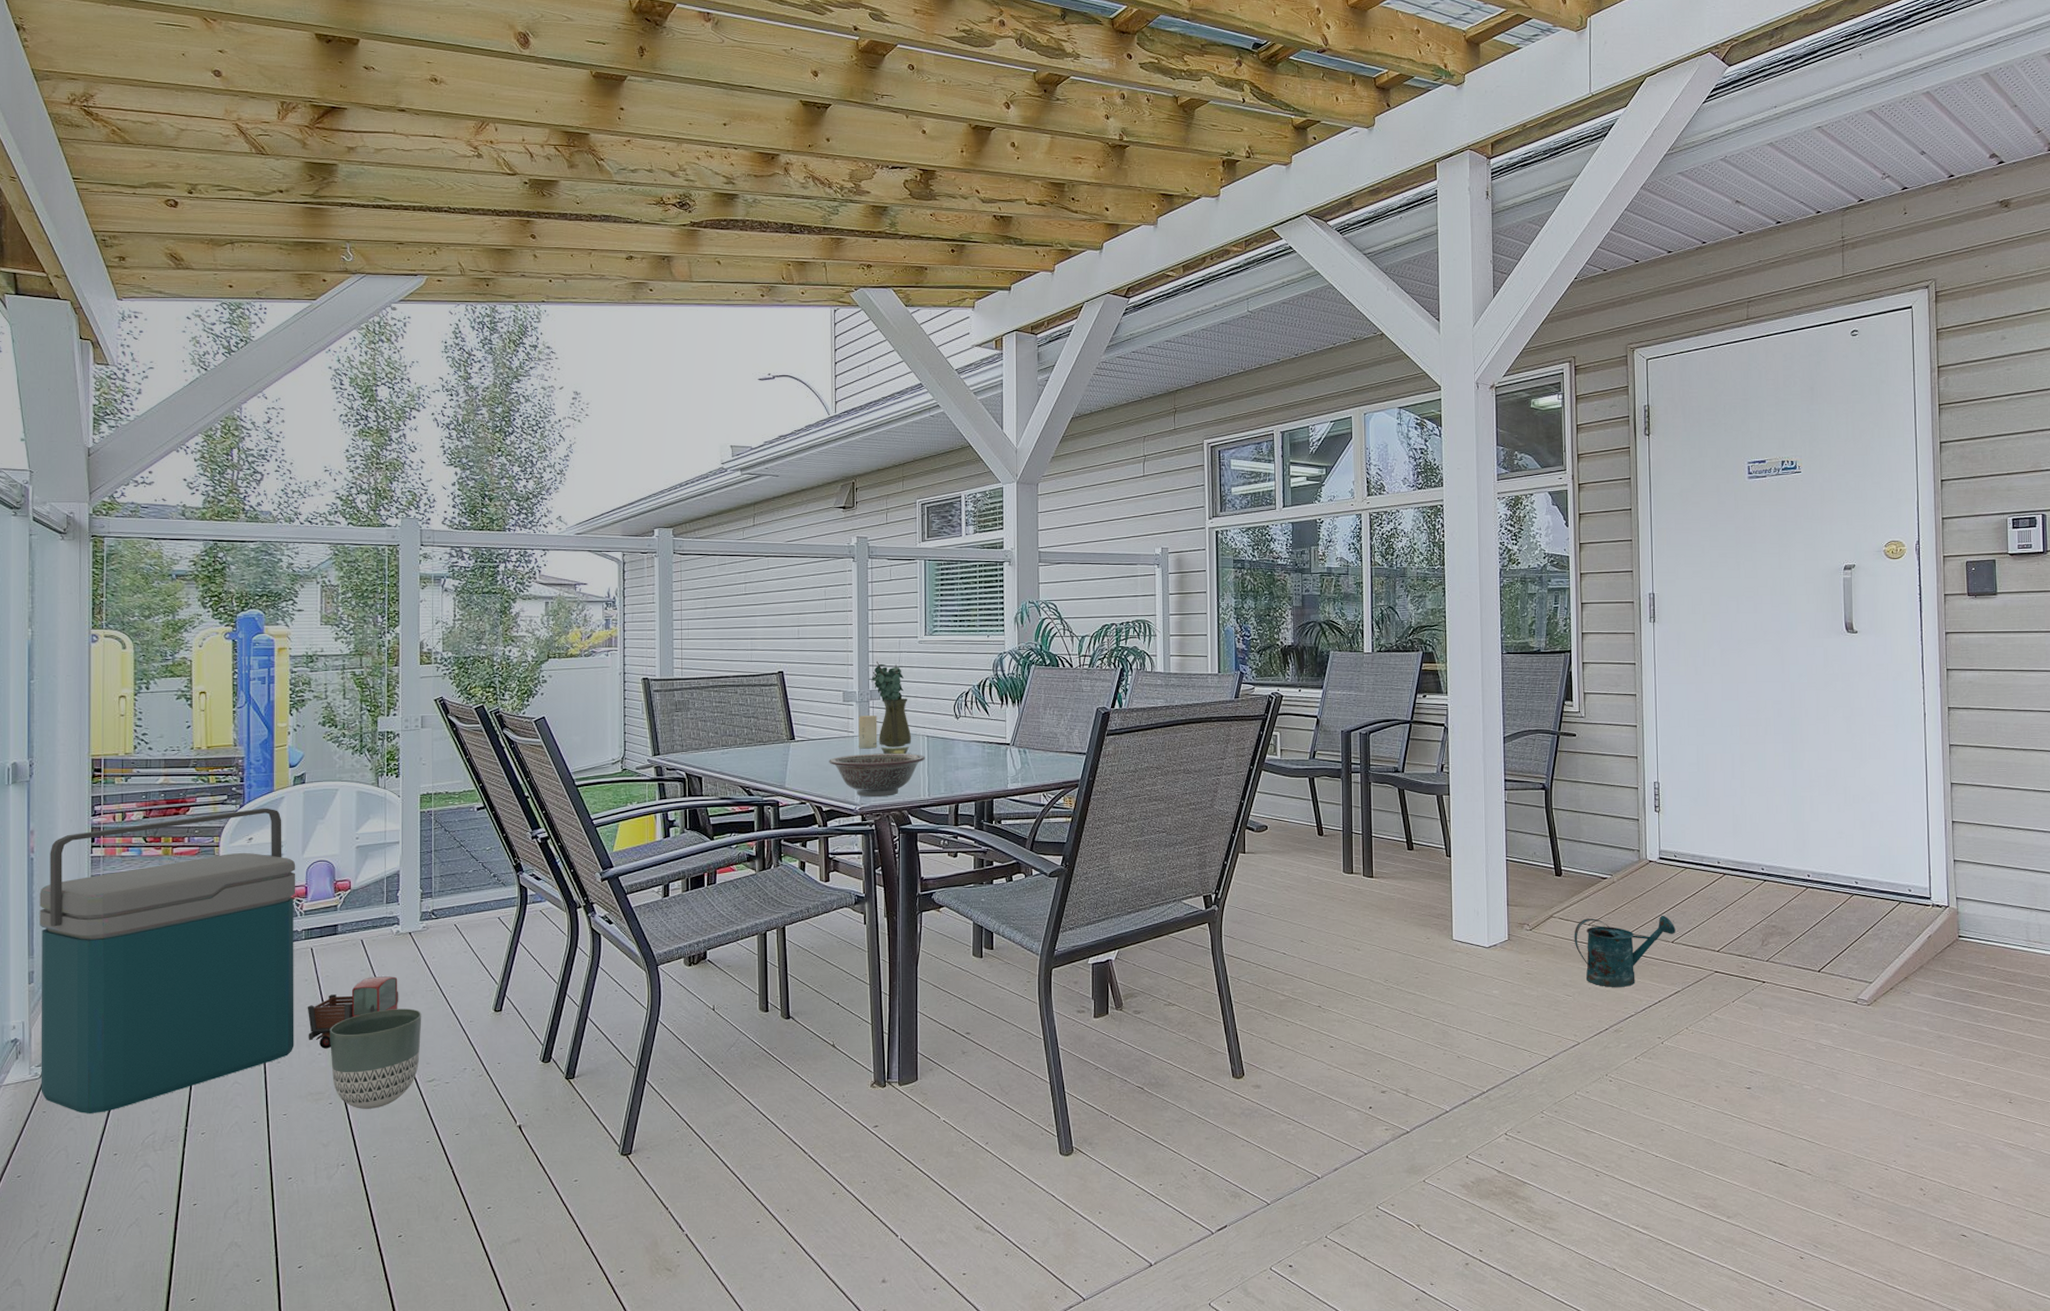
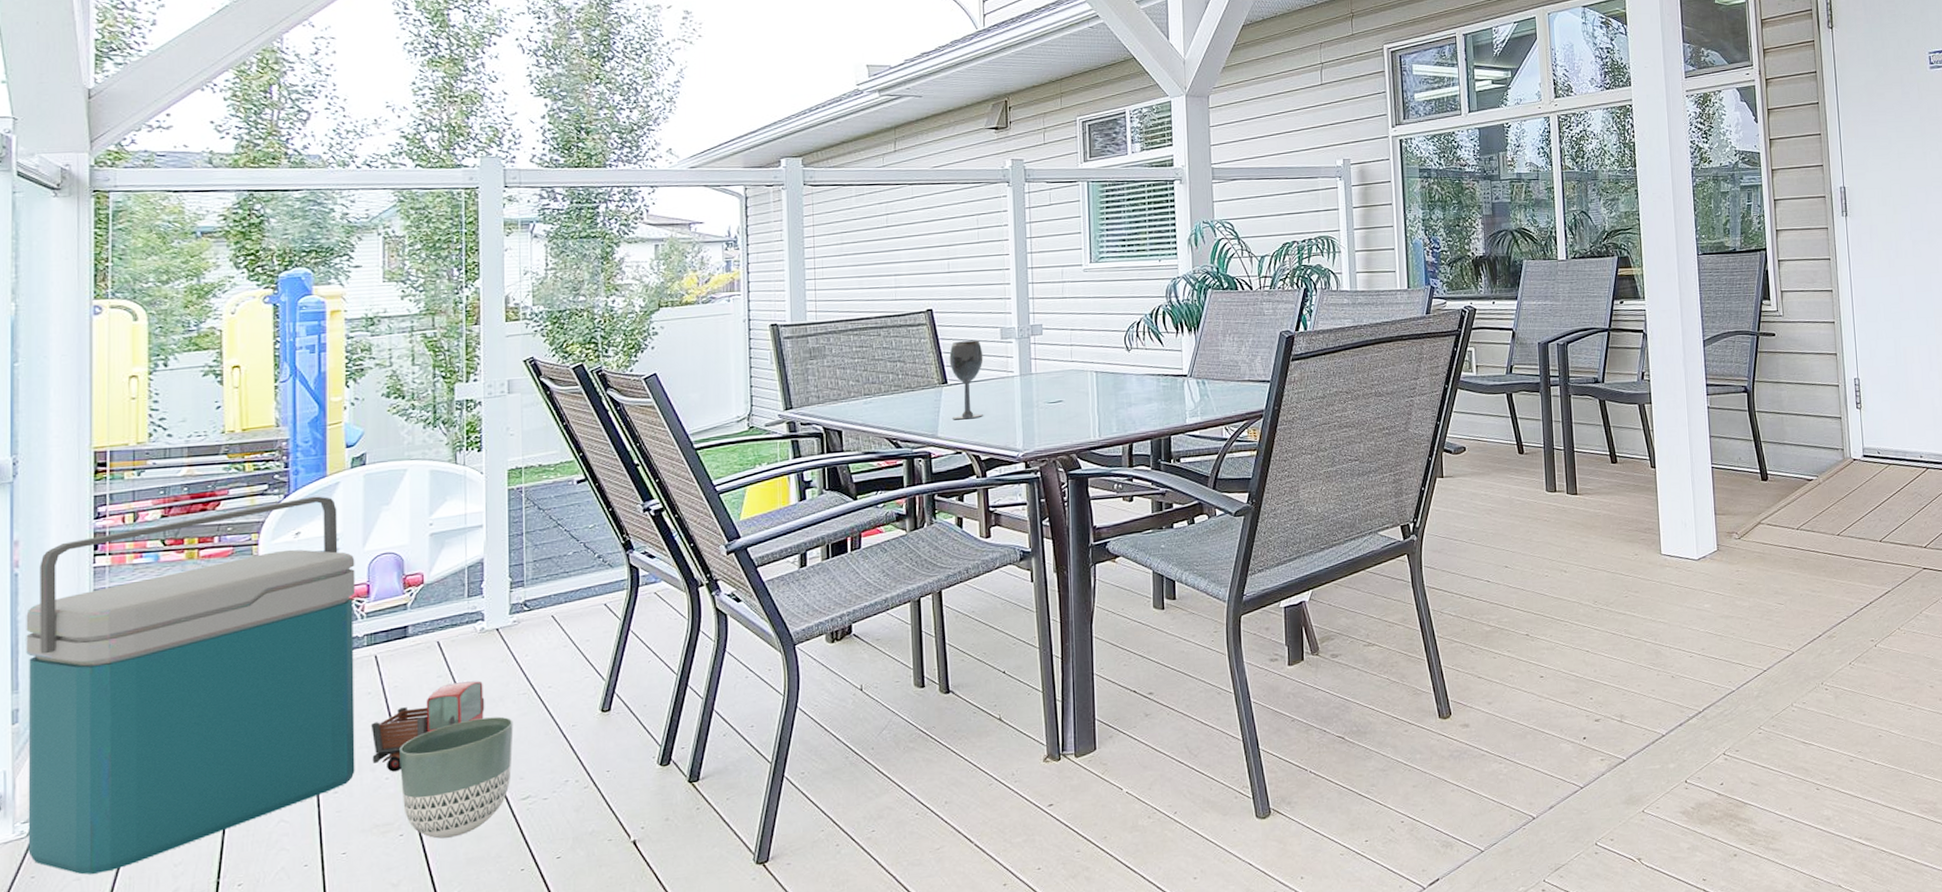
wine glass: none [797,702,827,773] -> present [949,340,984,420]
decorative bowl: present [829,753,926,798] -> none [986,391,1095,443]
candle: present [858,715,878,749] -> none [1018,352,1041,390]
vase: present [871,661,912,755] -> none [1032,293,1079,394]
watering can: present [1574,916,1676,987] -> none [1782,514,1883,592]

